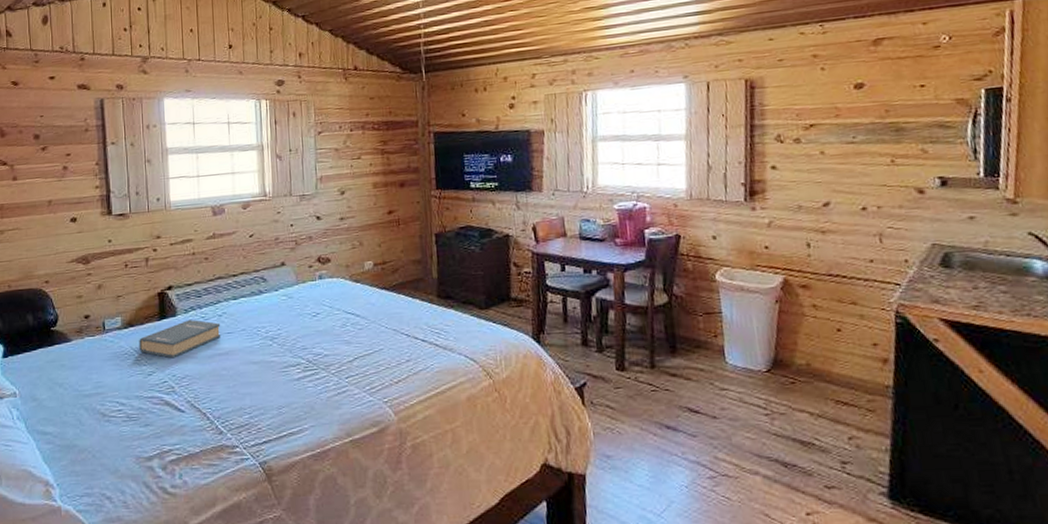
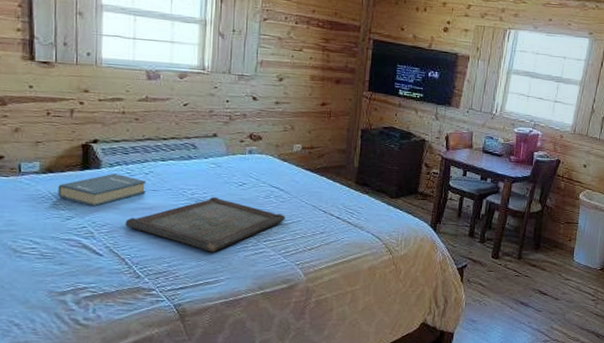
serving tray: none [204,332,366,396] -> present [125,197,286,252]

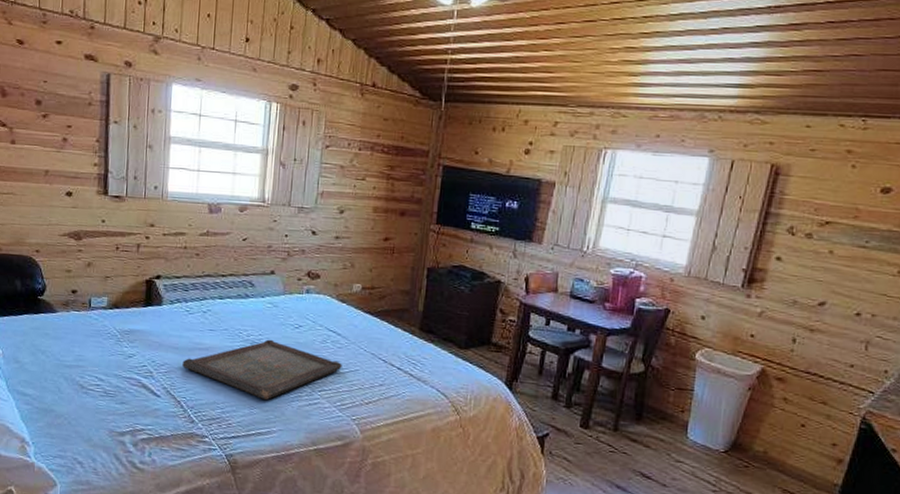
hardback book: present [58,173,147,207] -> none [122,310,204,345]

